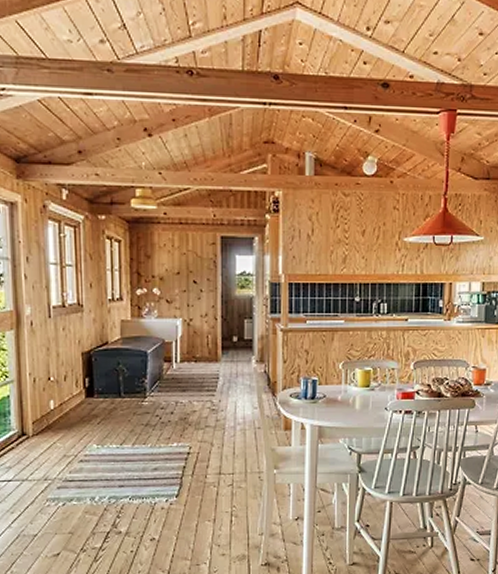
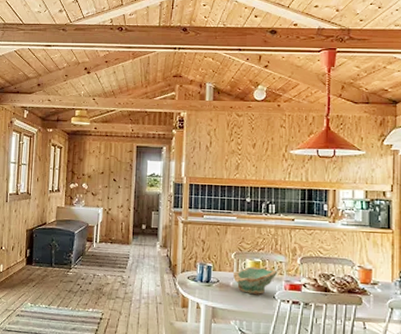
bowl: none [340,377,390,407] -> present [232,266,278,294]

